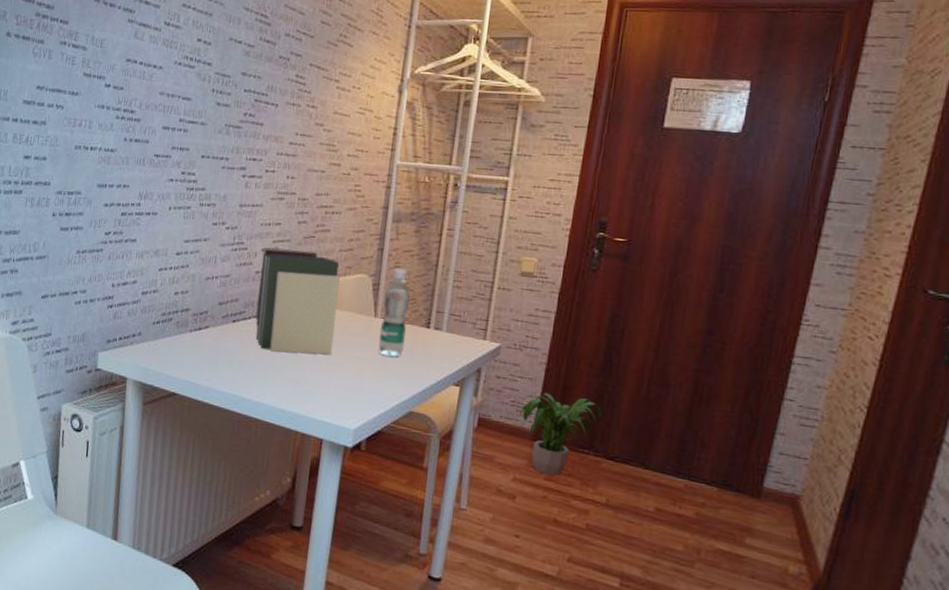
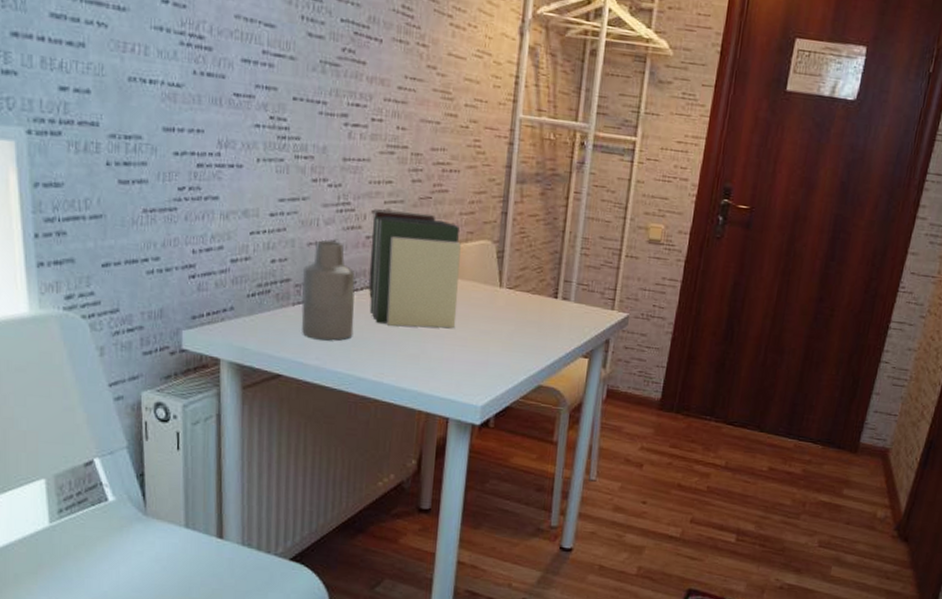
vase: none [196,275,245,364] -> present [301,240,356,340]
bottle: present [378,267,410,357] -> none [504,233,537,329]
potted plant: present [519,392,603,476] -> none [647,362,724,442]

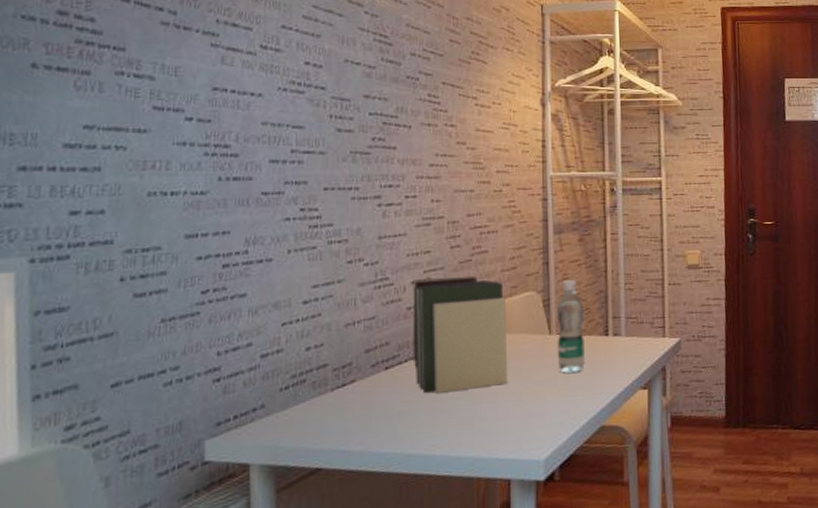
vase: present [301,240,356,340] -> none [340,318,400,422]
bottle: none [504,233,537,329] -> present [557,279,585,373]

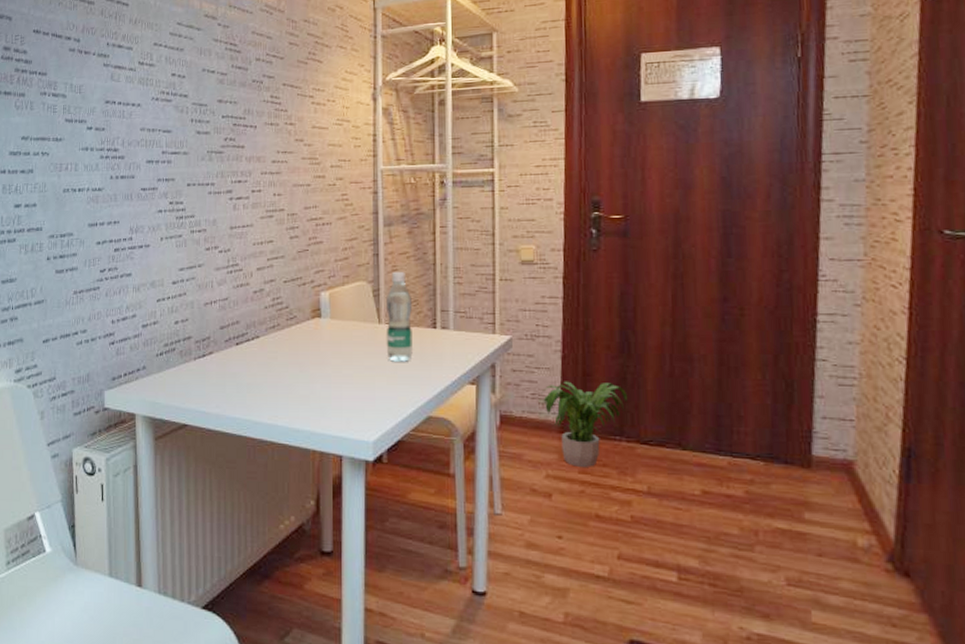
books: present [413,275,508,393] -> none [258,264,341,370]
potted plant: none [708,375,782,458] -> present [541,381,628,467]

